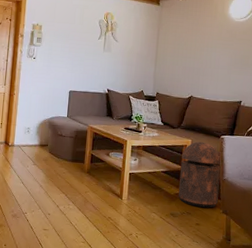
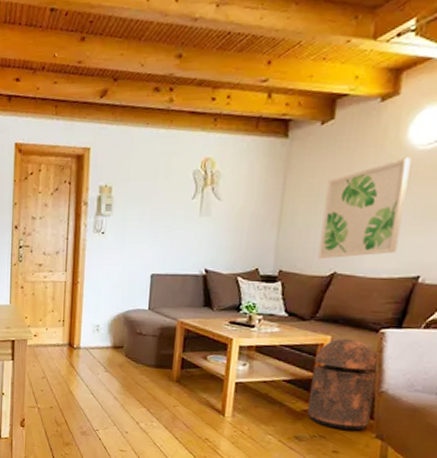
wall art: none [181,25,232,87] -> present [318,157,411,260]

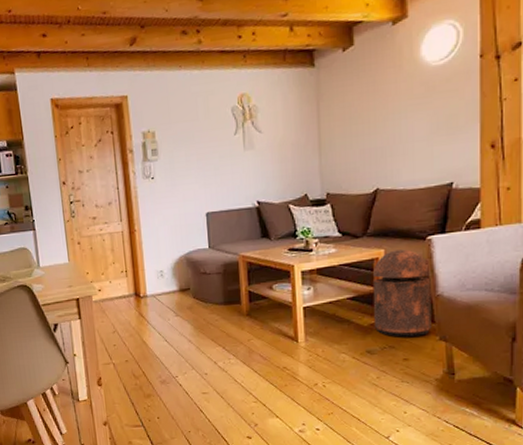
wall art: present [318,157,411,260] -> none [357,73,429,178]

